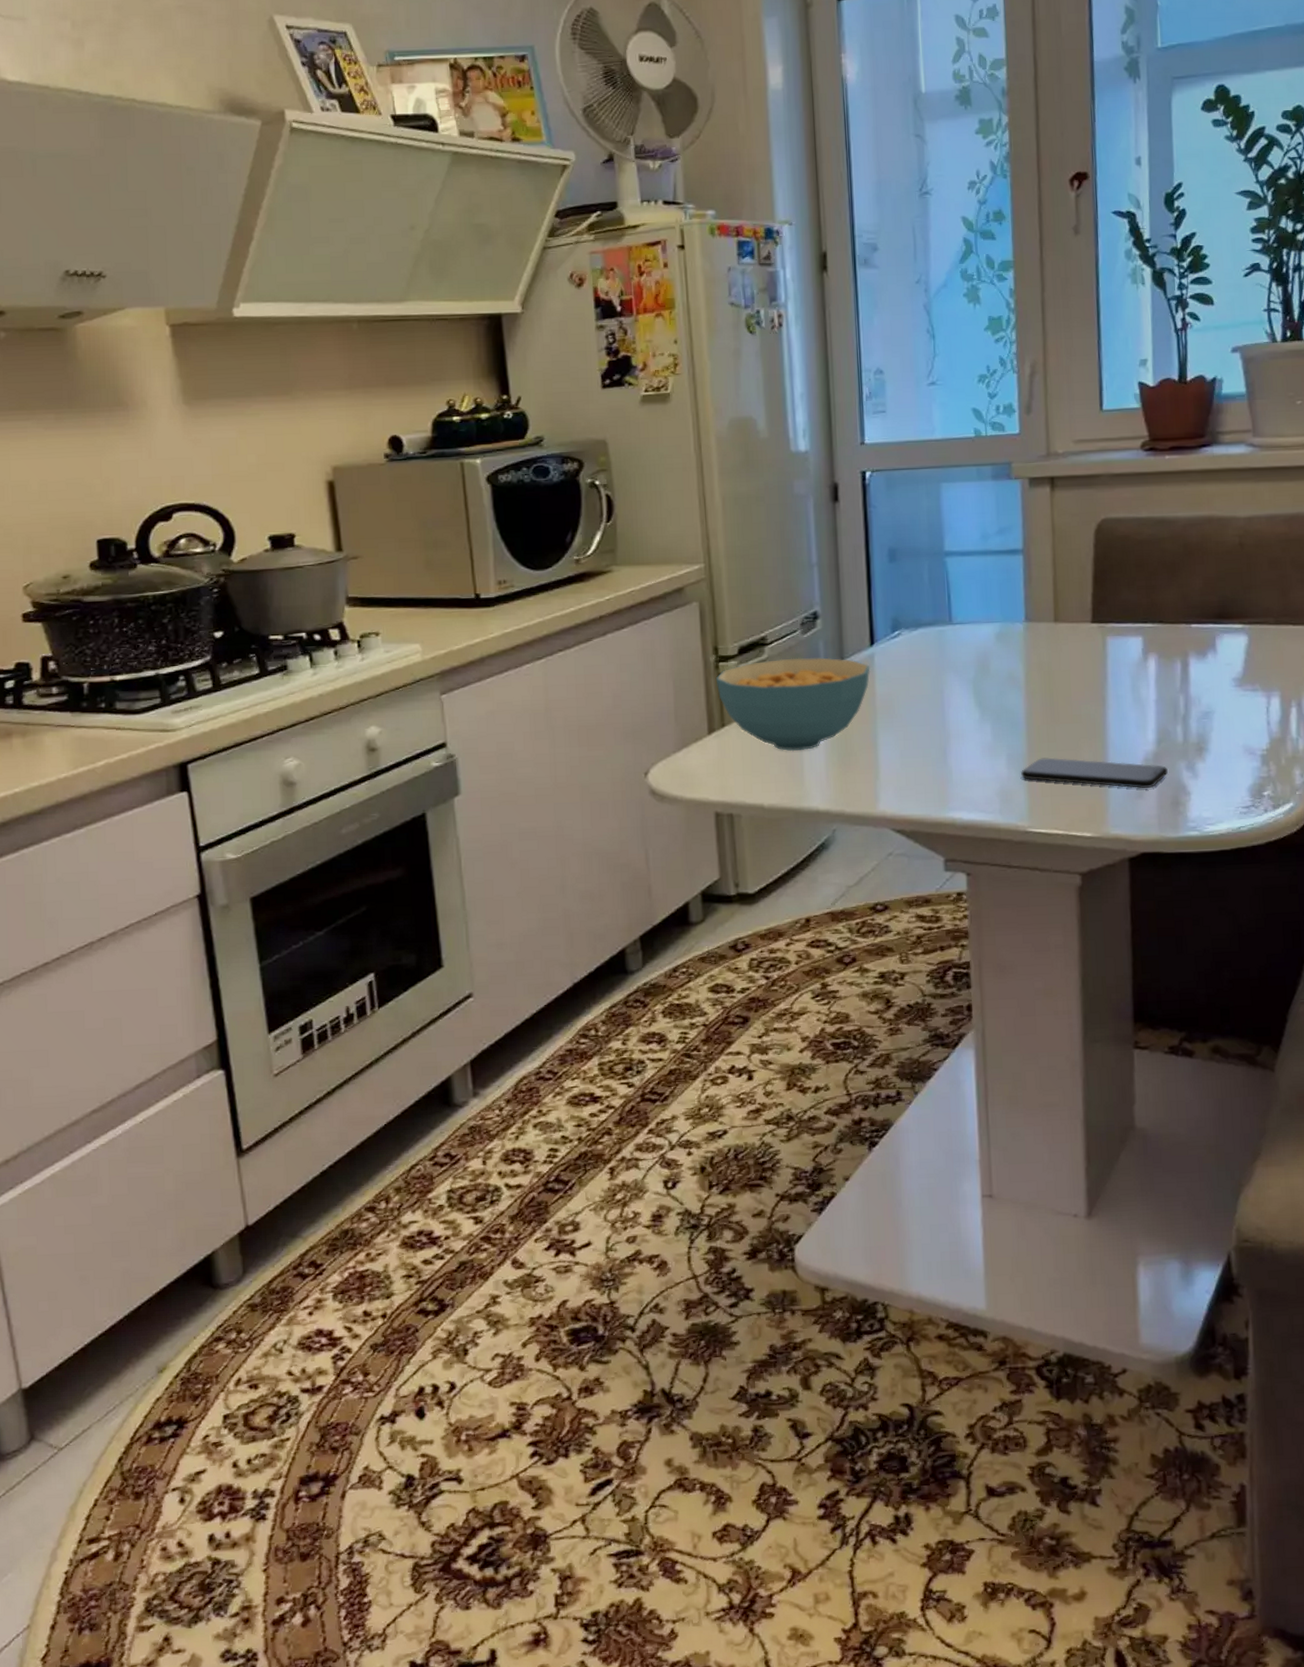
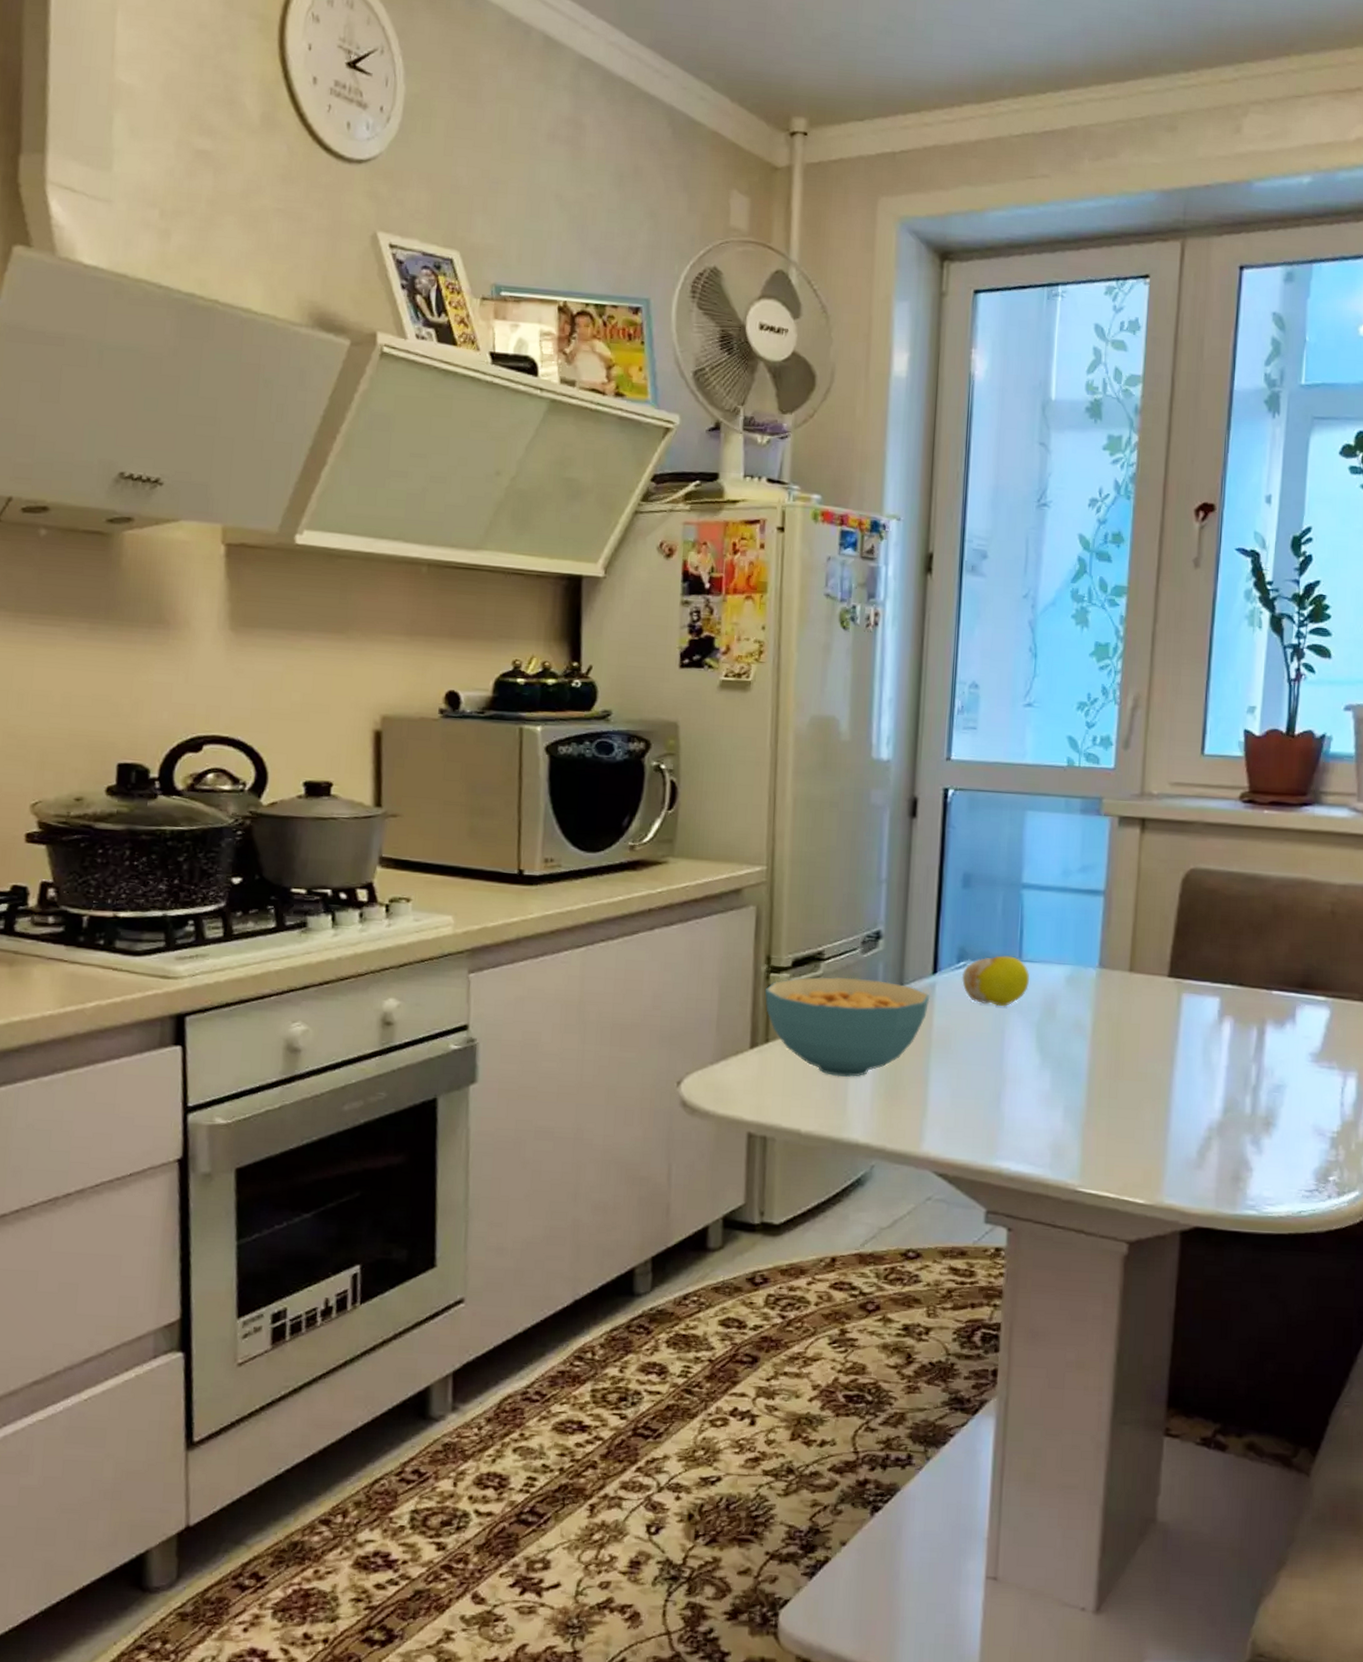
fruit: none [897,620,961,669] -> present [961,955,1029,1007]
smartphone: present [1021,757,1168,788] -> none [1077,1114,1231,1159]

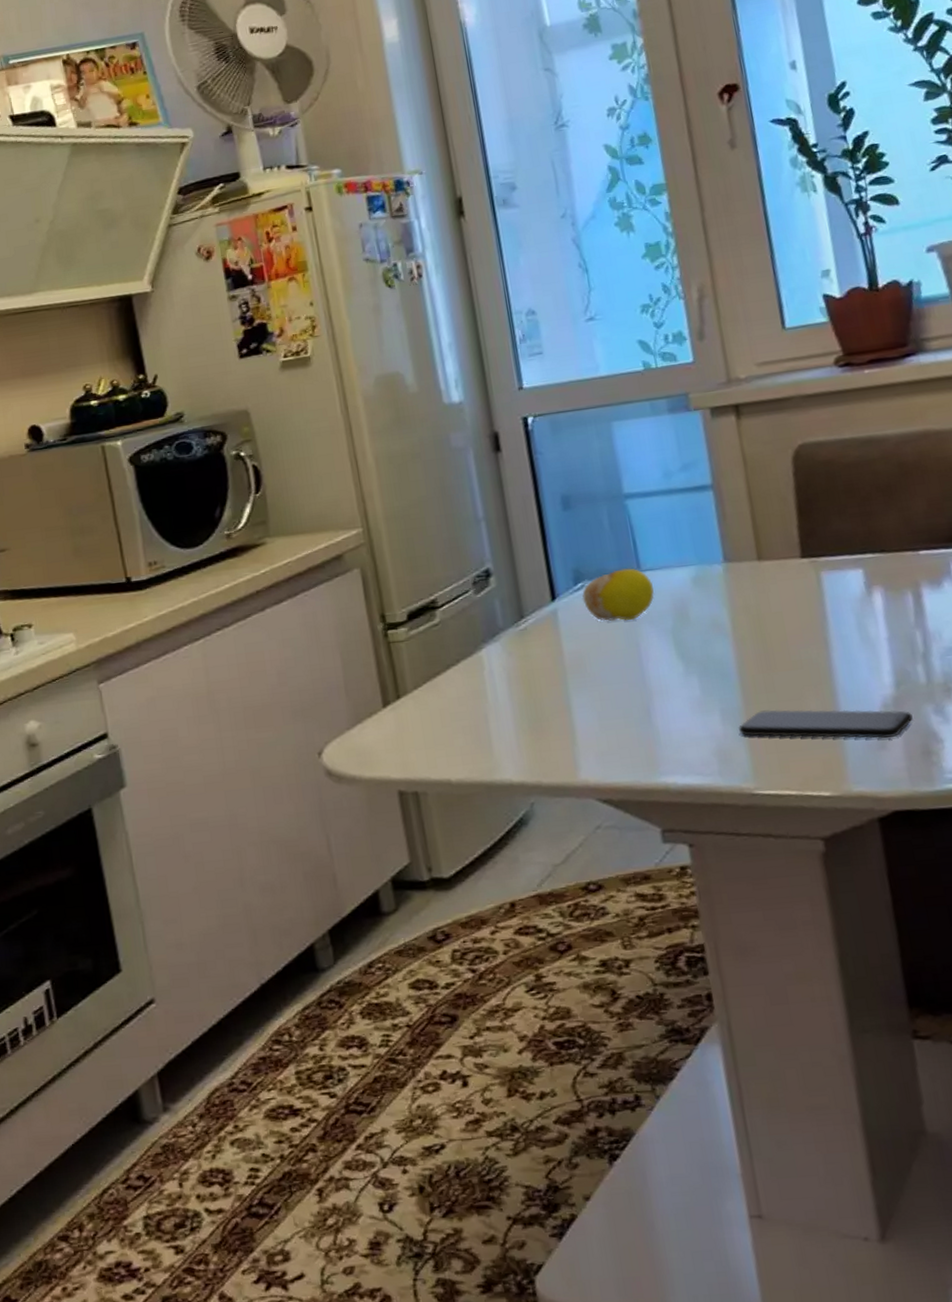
cereal bowl: present [764,976,930,1077] -> none [385,616,555,721]
smartphone: none [1077,1114,1231,1159] -> present [739,709,913,738]

